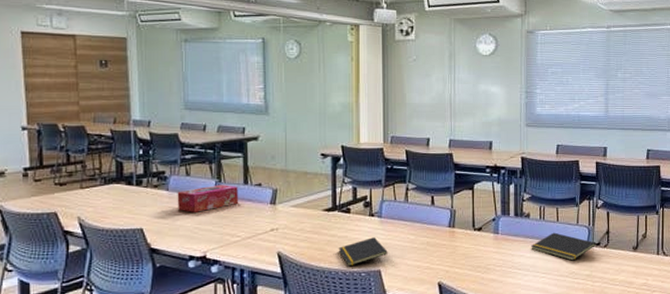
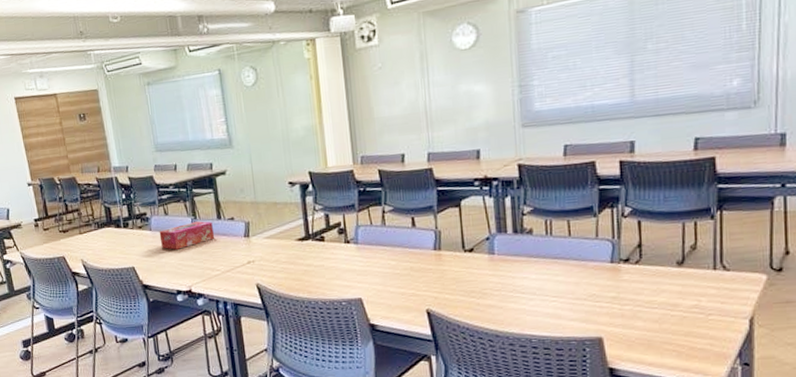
notepad: present [338,237,388,267] -> none [315,265,368,296]
notepad: present [531,232,596,261] -> none [536,249,624,281]

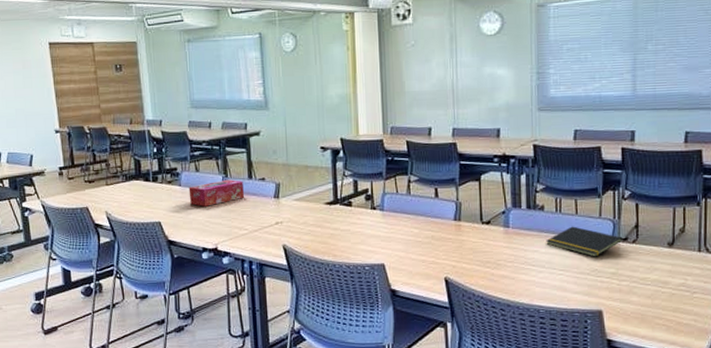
notepad: none [536,249,624,281] -> present [546,226,623,257]

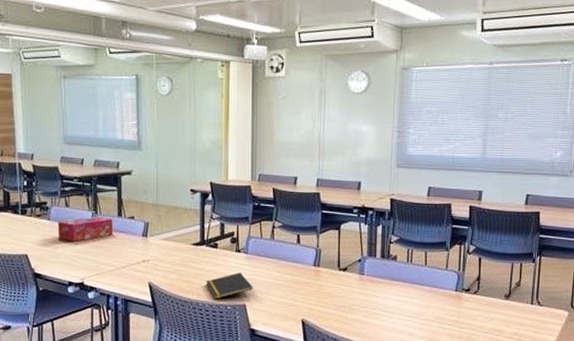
notepad: none [341,231,391,260] -> present [205,272,253,300]
notepad: present [546,226,623,257] -> none [396,276,466,306]

